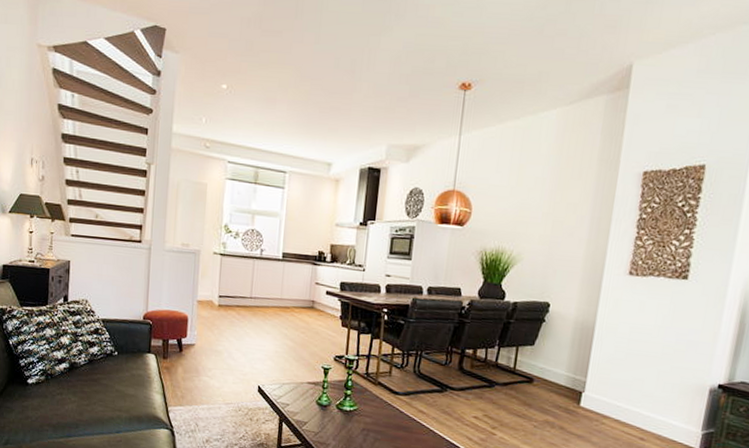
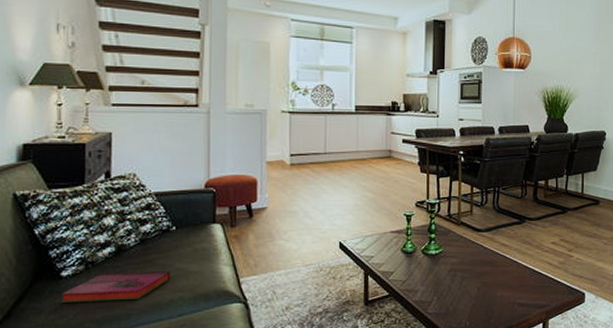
hardback book: none [27,386,112,412] -> present [61,271,171,304]

